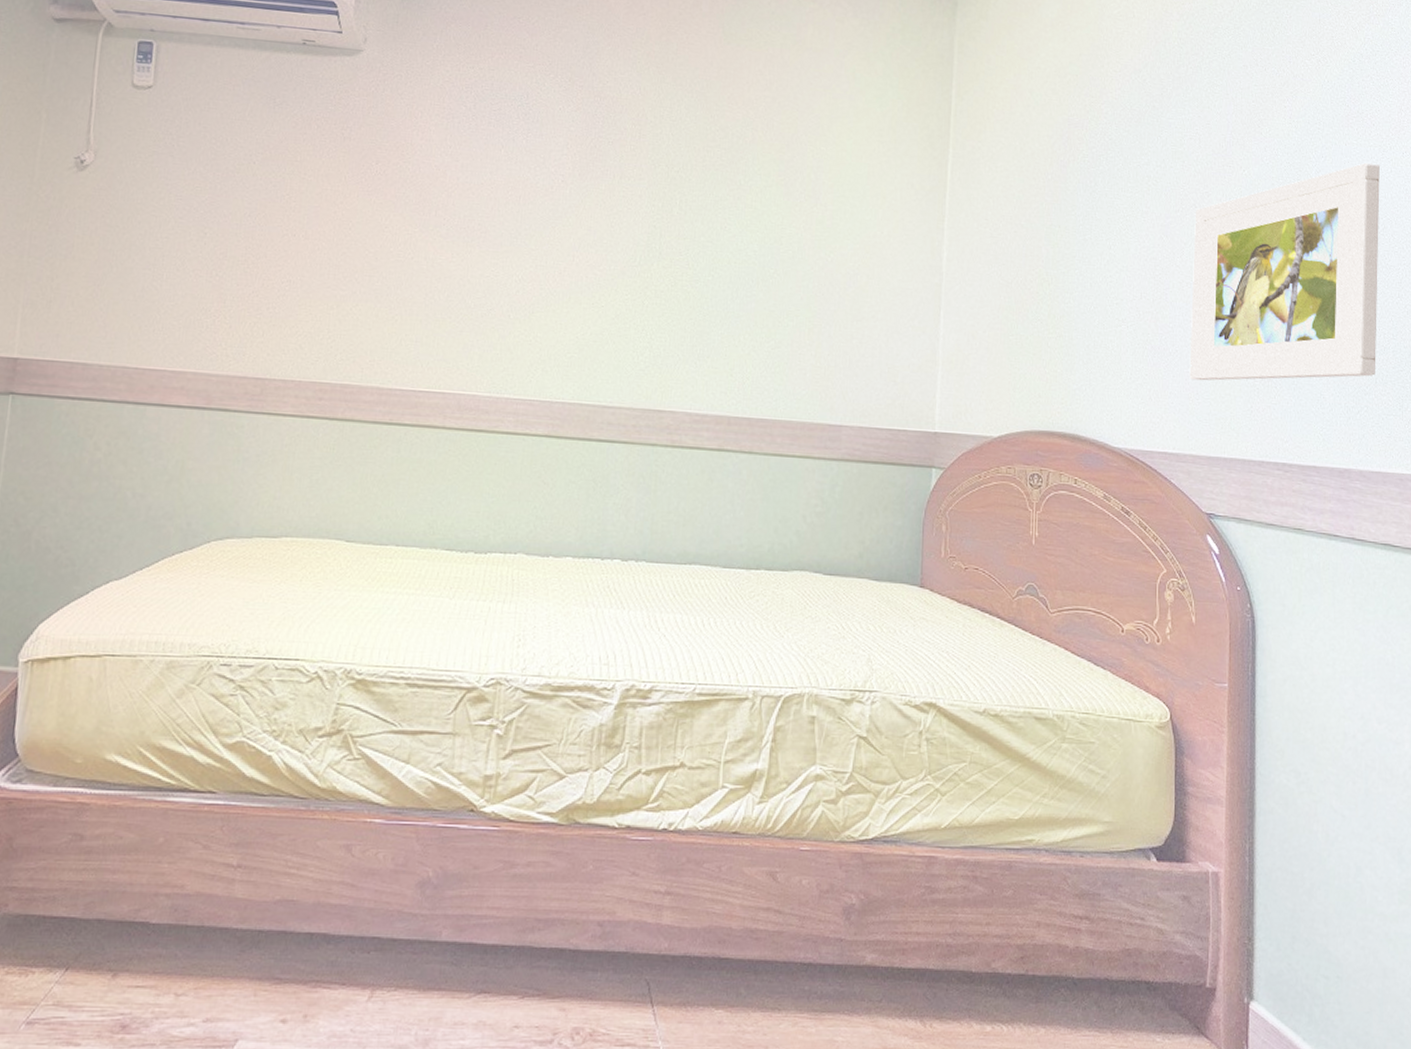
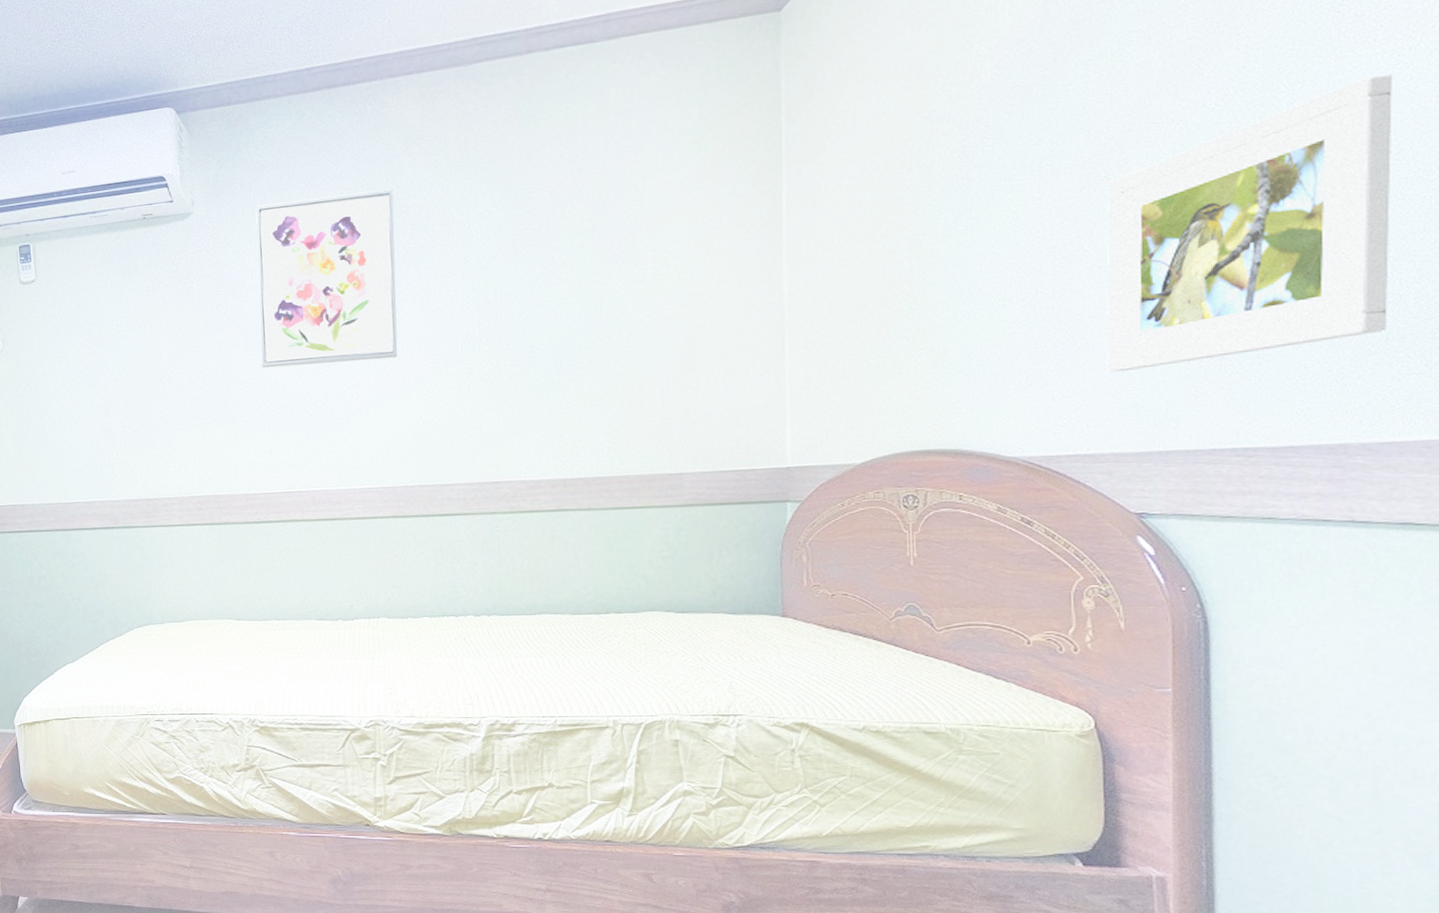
wall art: none [419,59,588,257] -> present [255,188,398,368]

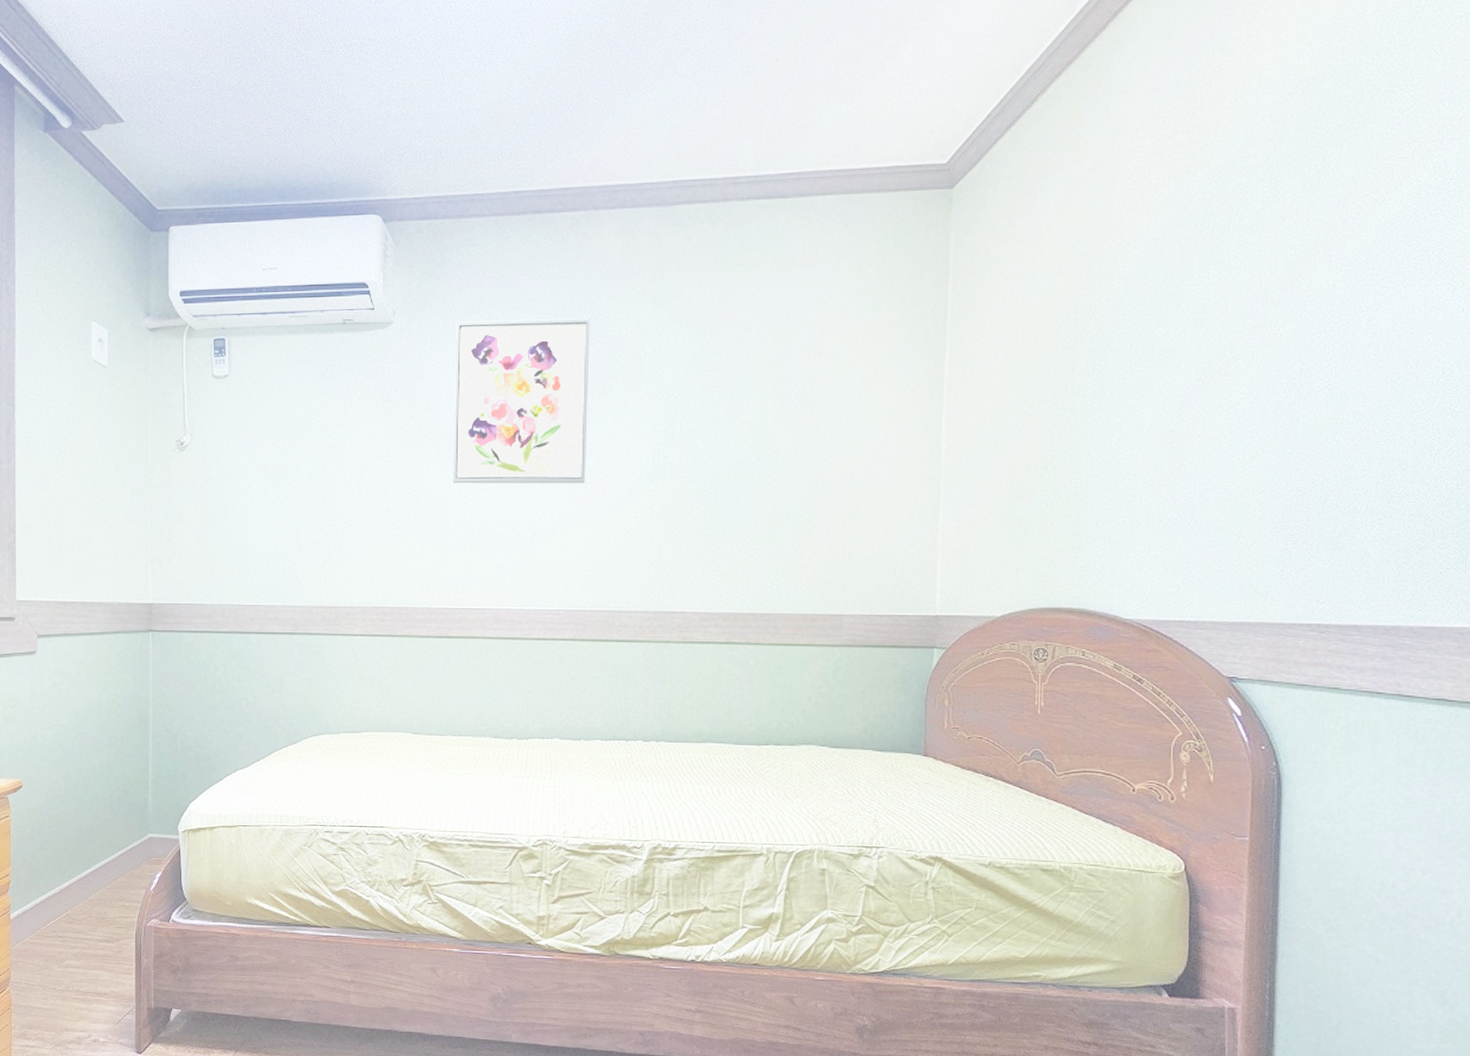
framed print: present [1106,73,1393,373] -> none [1210,303,1448,548]

